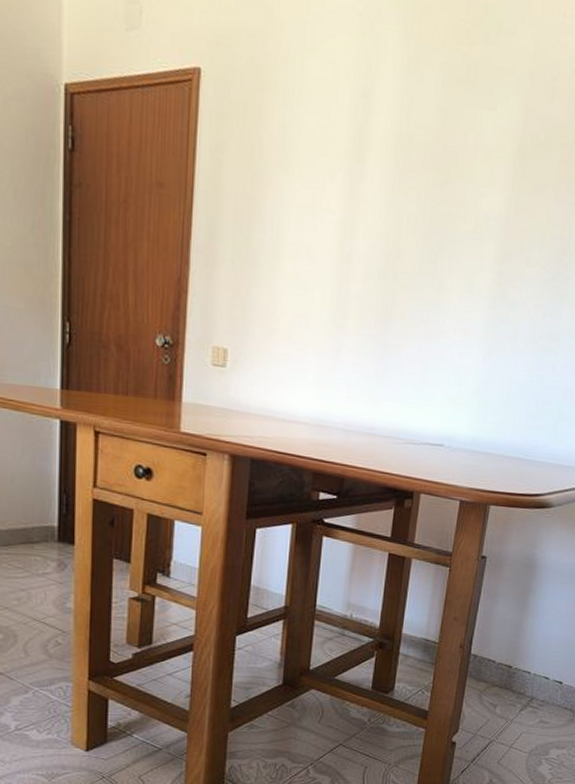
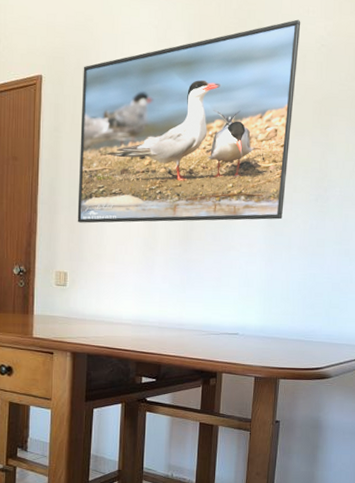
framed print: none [243,25,554,301] -> present [77,19,301,223]

